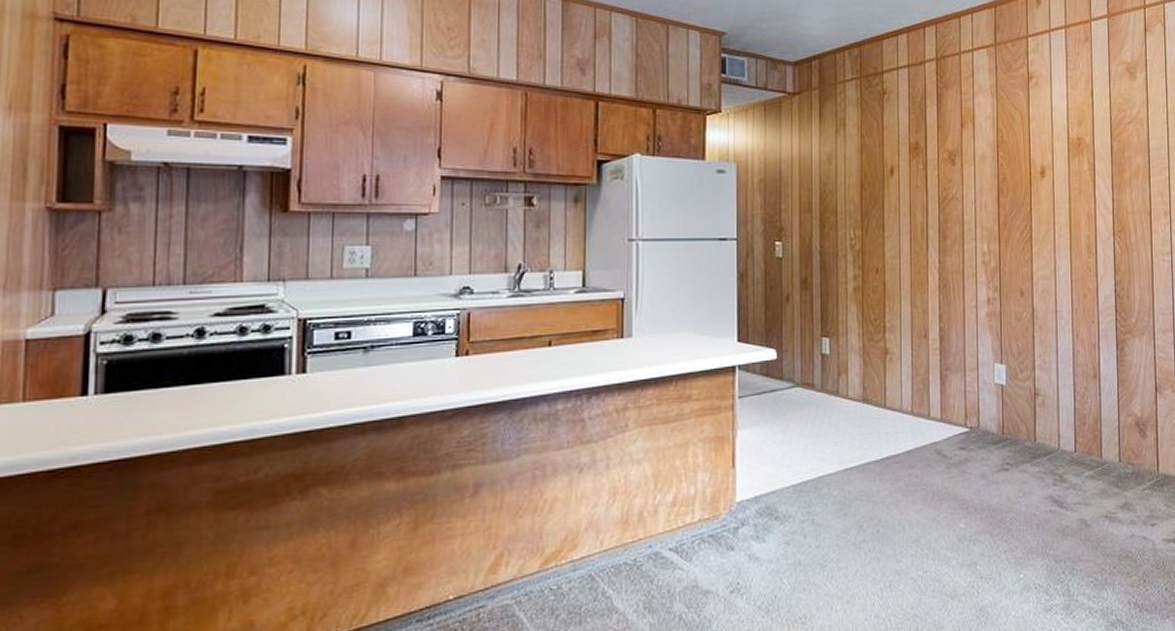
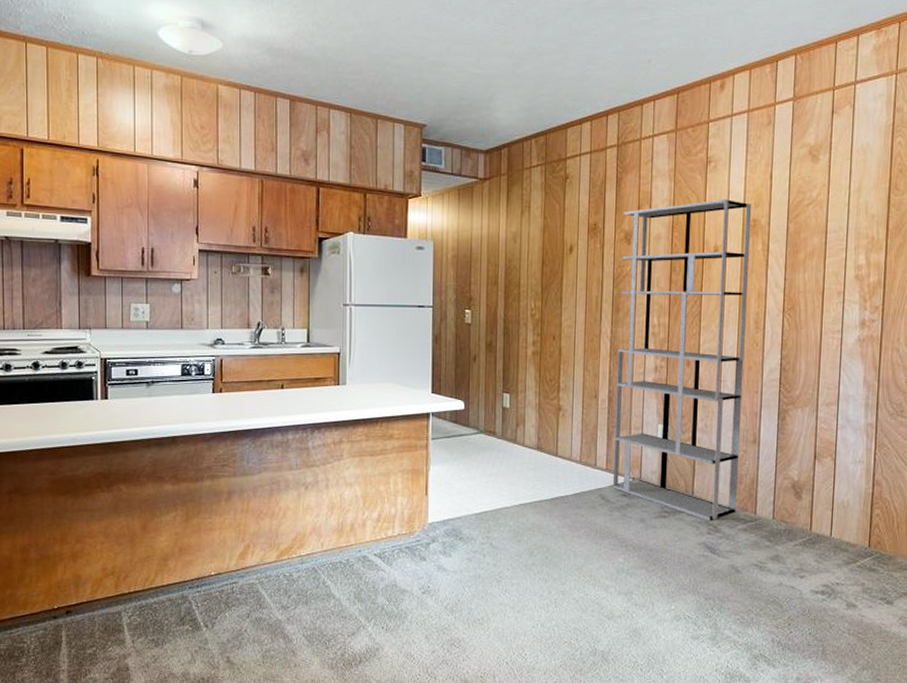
shelving unit: none [946,117,1082,470] -> present [612,199,752,521]

